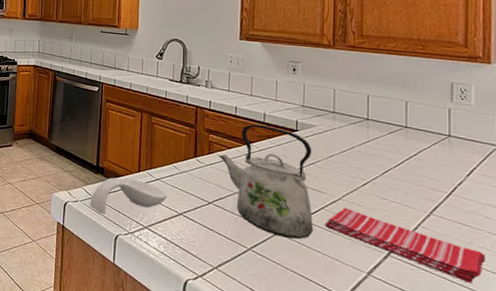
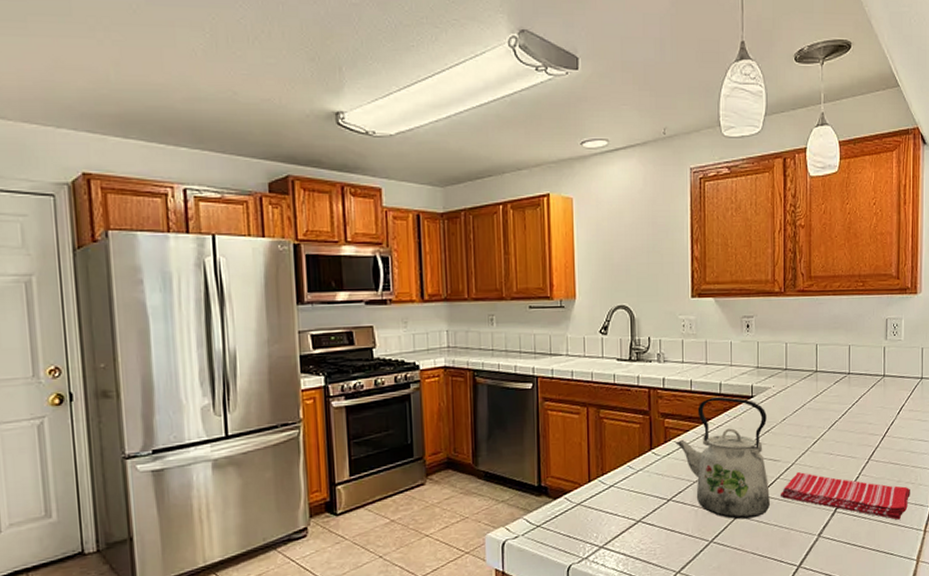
spoon rest: present [90,177,167,215] -> none [534,492,623,546]

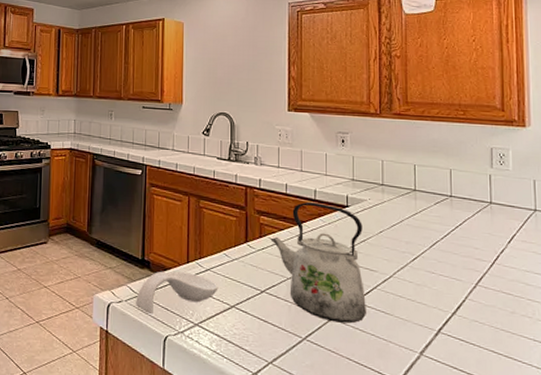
spoon rest: none [534,492,623,546] -> present [136,271,218,315]
dish towel: present [780,472,910,520] -> none [377,286,527,354]

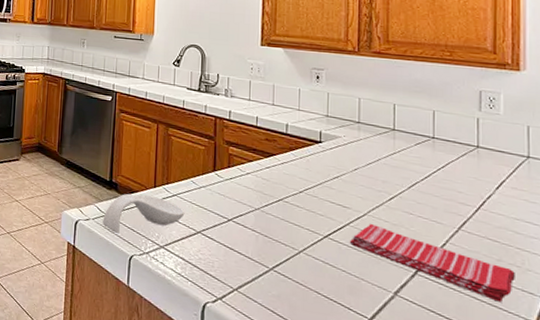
kettle: present [270,201,367,324] -> none [239,135,339,258]
dish towel: none [377,286,527,354] -> present [349,224,515,303]

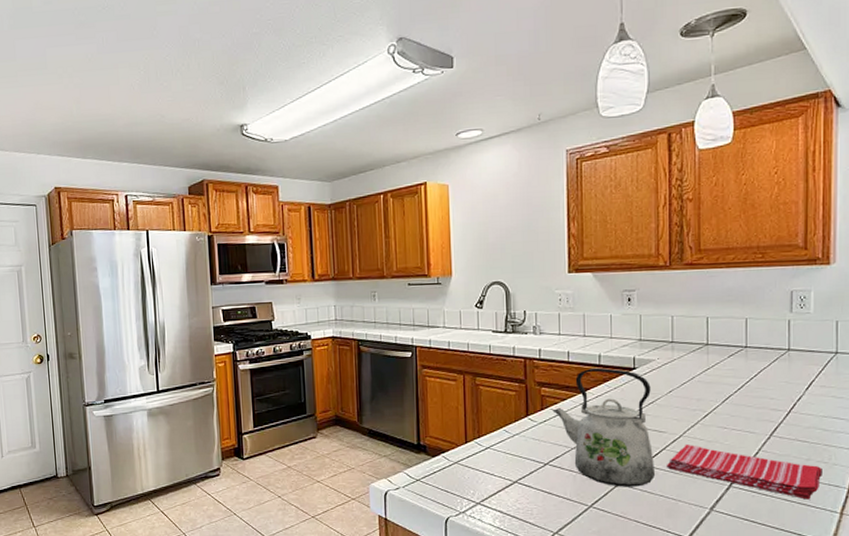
spoon rest: present [103,193,185,234] -> none [414,453,500,498]
kettle: none [239,135,339,258] -> present [552,367,656,487]

